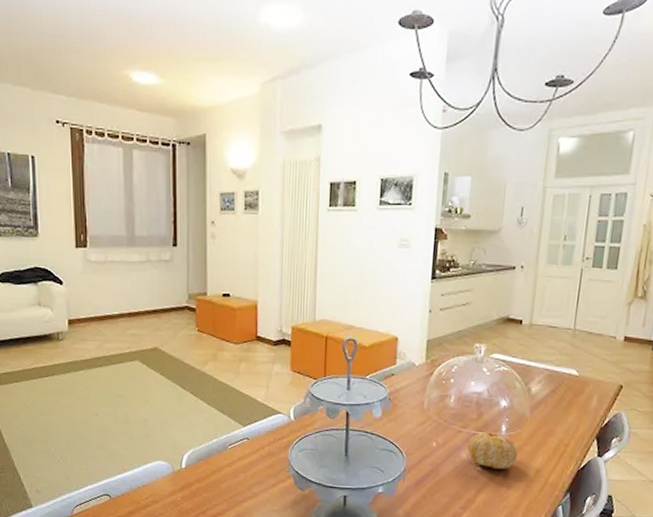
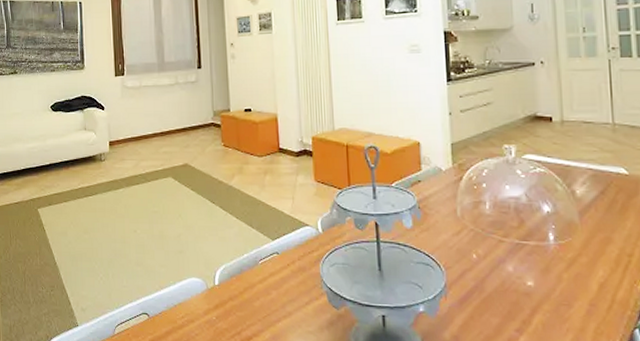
fruit: present [467,432,518,469] -> none [512,241,573,284]

